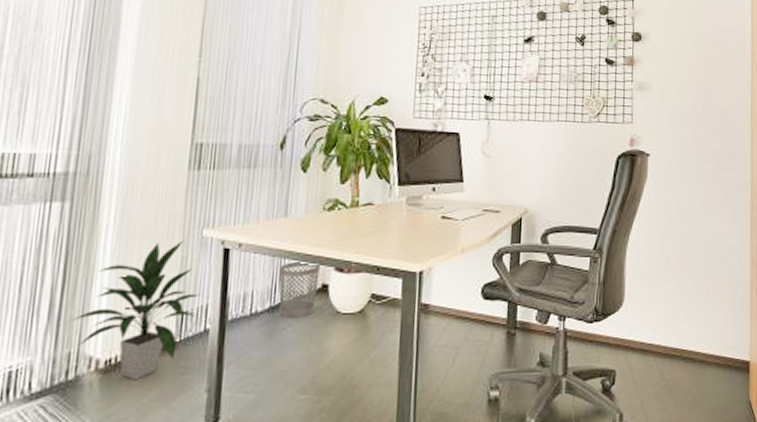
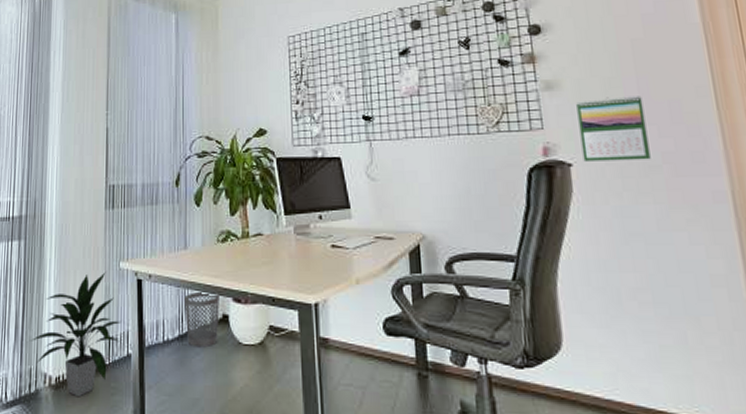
calendar: none [658,101,705,155] -> present [576,96,651,162]

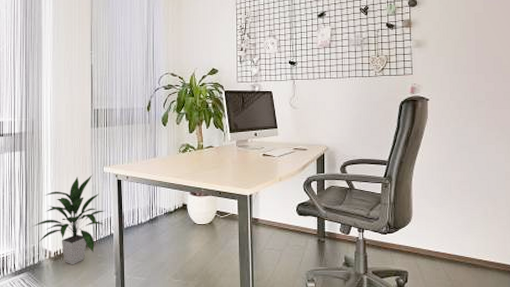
wastebasket: present [184,291,219,348] -> none [154,187,180,227]
calendar: present [576,96,651,162] -> none [436,53,479,98]

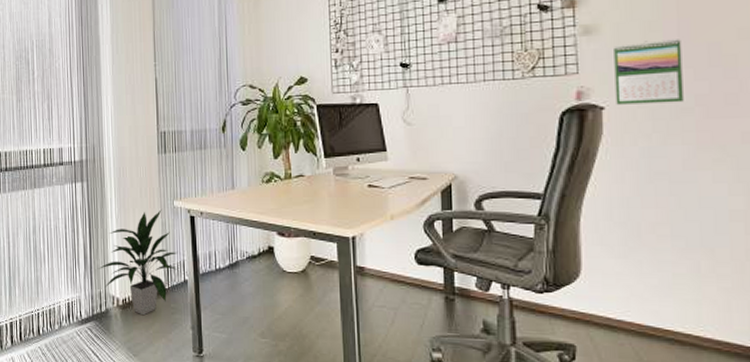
calendar: none [436,53,479,98] -> present [614,39,684,105]

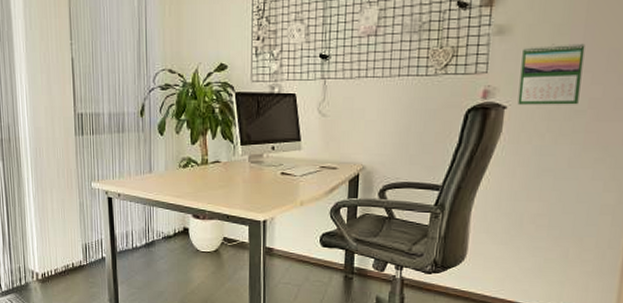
indoor plant: present [98,210,178,316] -> none [17,190,96,289]

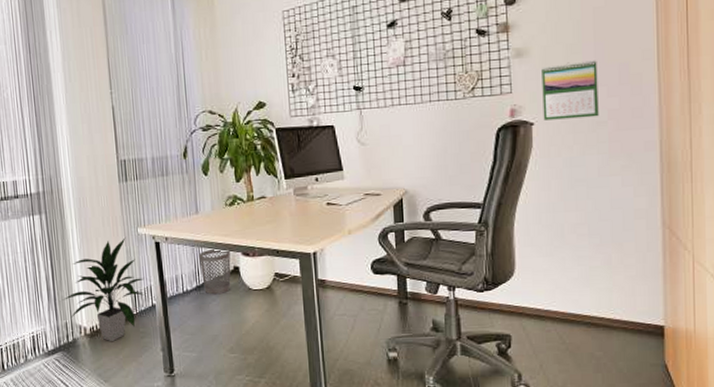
indoor plant: none [17,190,96,289] -> present [62,237,145,342]
wastebasket: none [150,208,181,253] -> present [199,248,231,295]

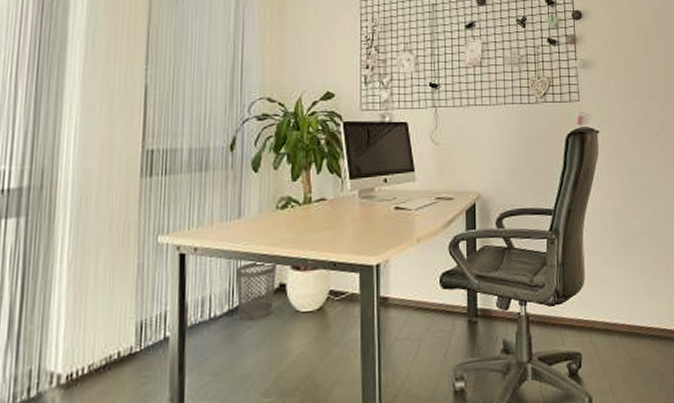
indoor plant: present [62,237,145,342] -> none [31,248,158,394]
calendar: present [541,60,599,121] -> none [605,76,654,129]

